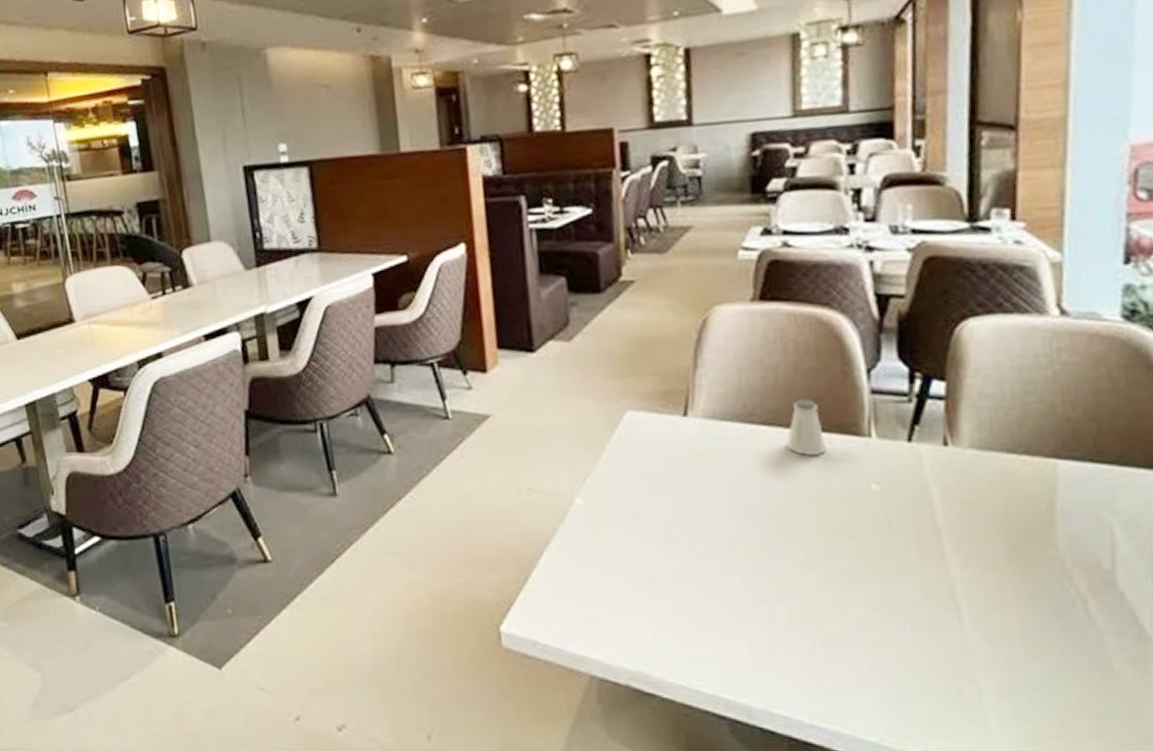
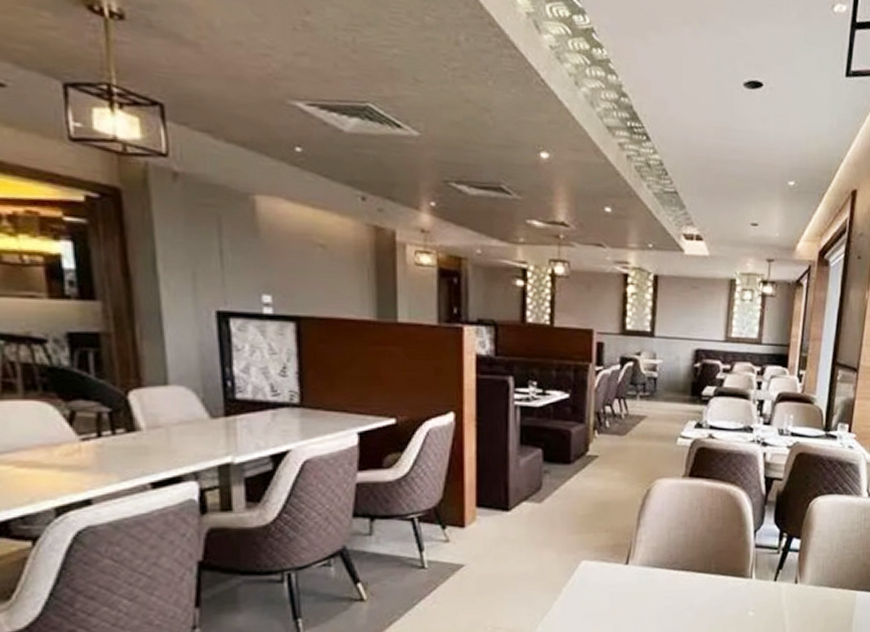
saltshaker: present [786,398,827,456] -> none [697,551,723,593]

